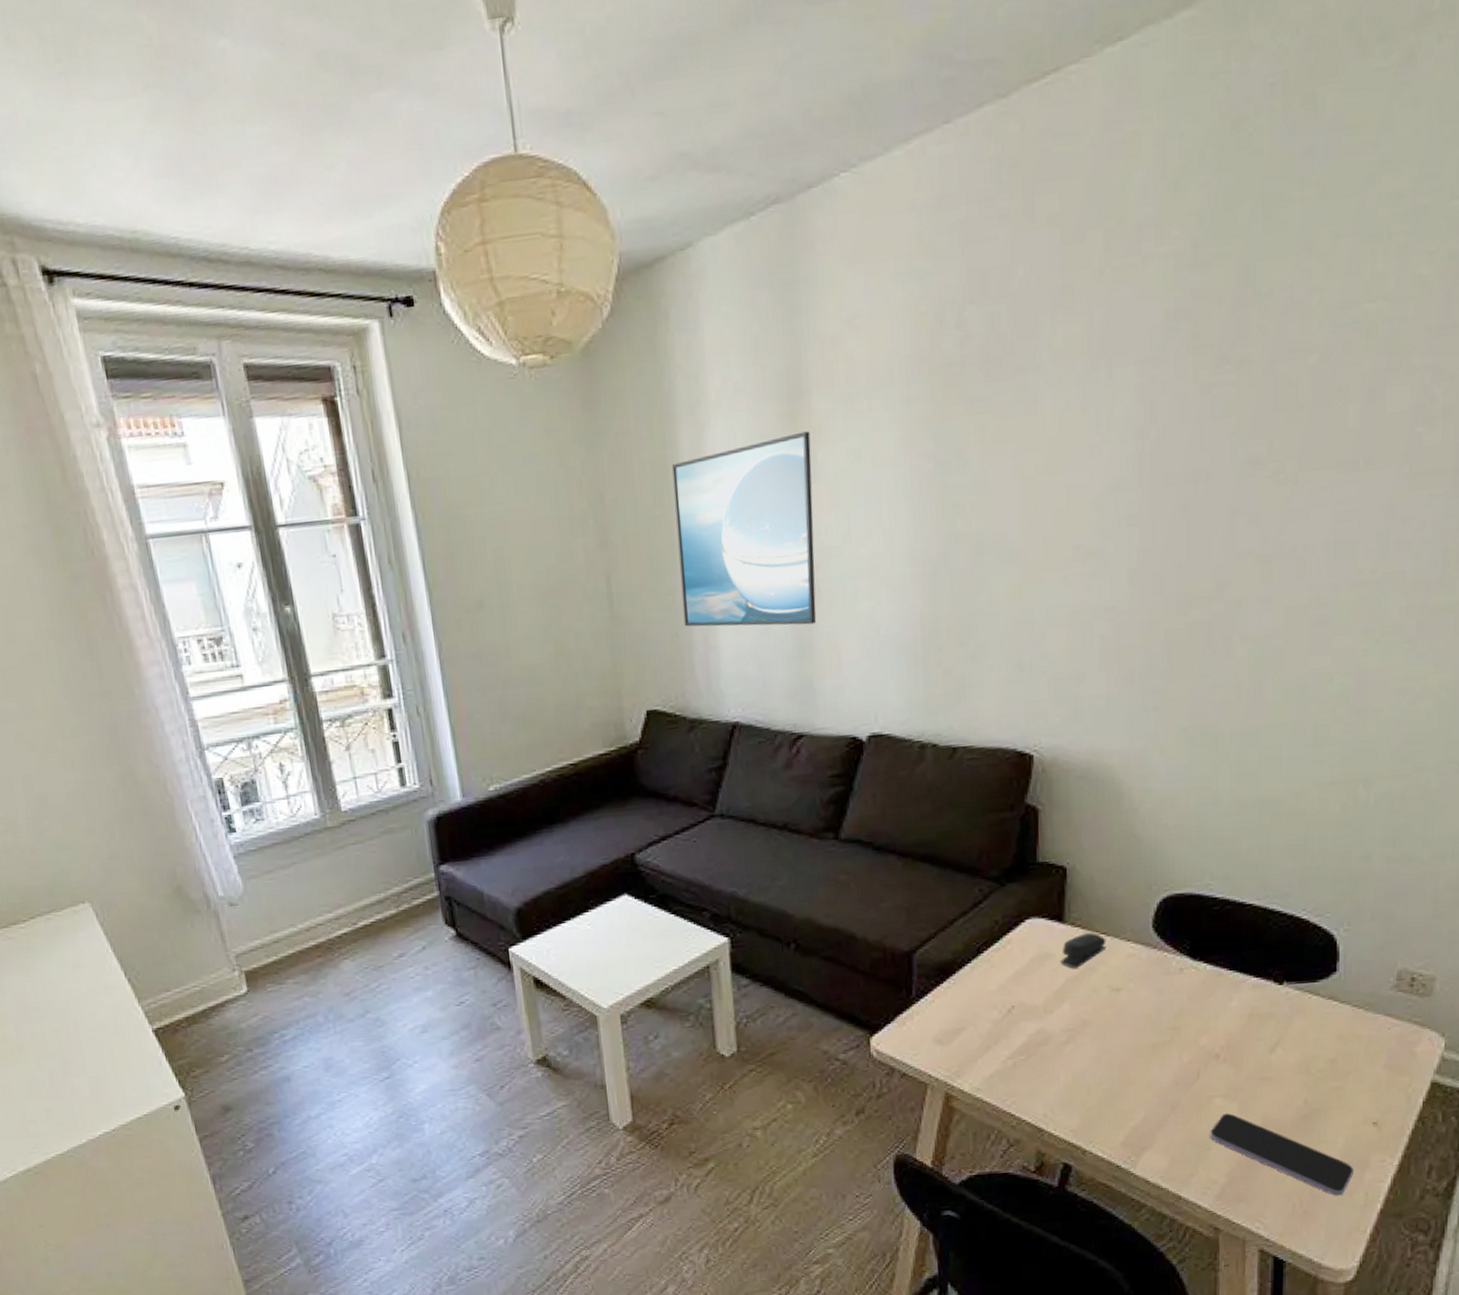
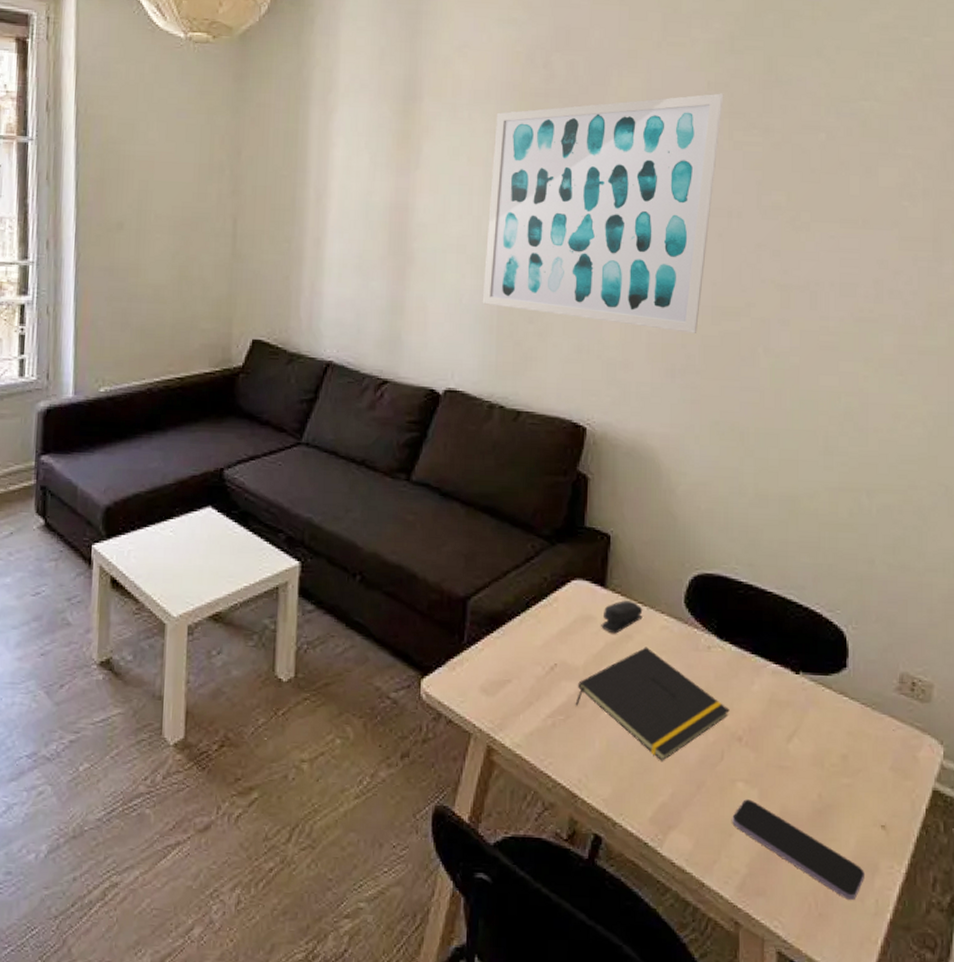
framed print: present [672,431,817,627] -> none [295,127,419,286]
wall art: none [902,323,1187,632] -> present [482,93,724,333]
notepad: none [1036,977,1205,1087] -> present [575,647,730,761]

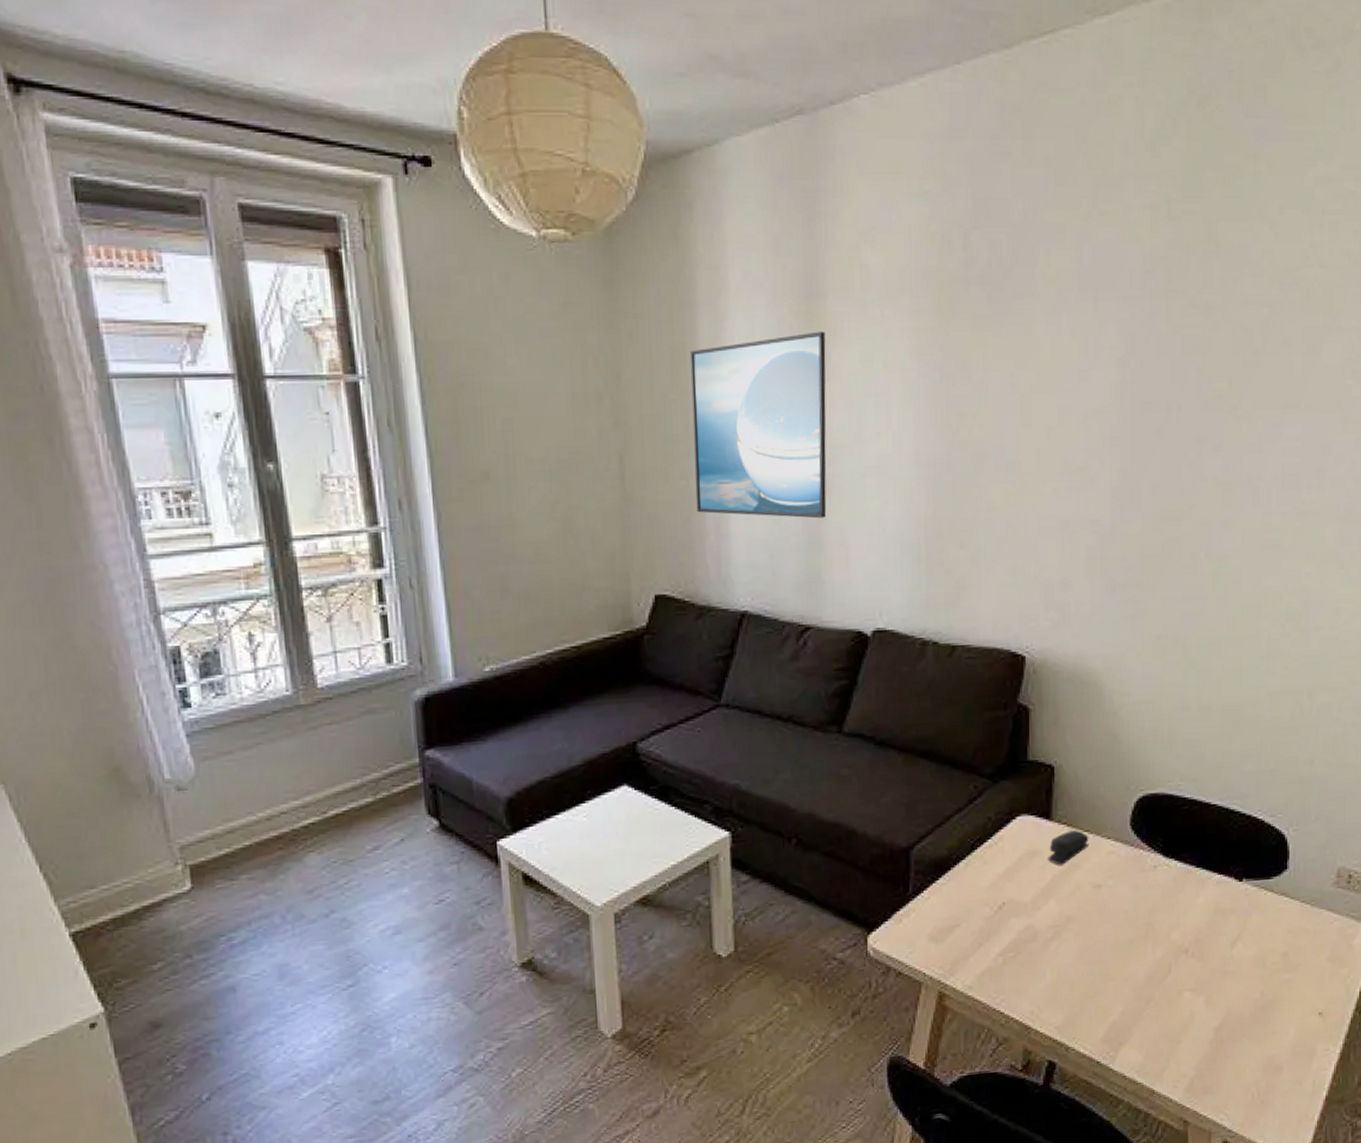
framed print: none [295,127,419,286] -> present [691,331,827,519]
wall art: present [482,93,724,333] -> none [908,268,1161,544]
notepad: present [575,647,730,761] -> none [1025,874,1176,983]
smartphone: present [732,799,864,900] -> none [1180,1007,1303,1085]

